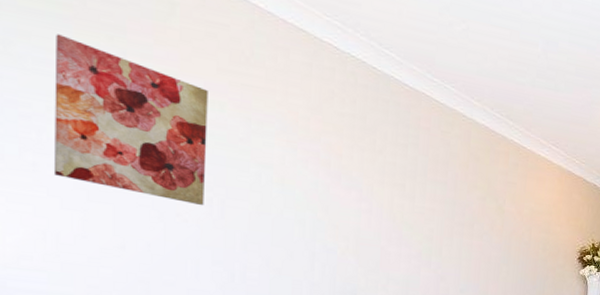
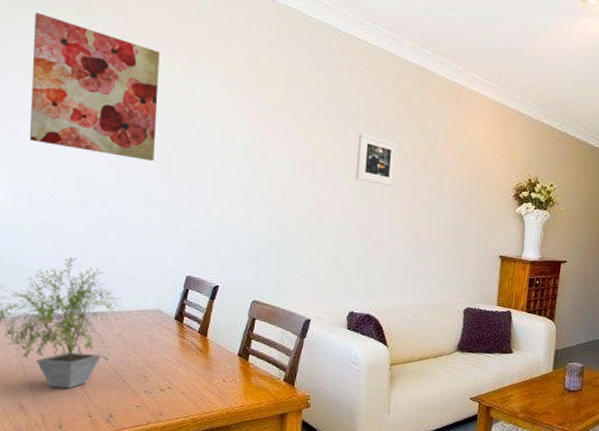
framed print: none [423,189,467,245] -> present [355,132,399,187]

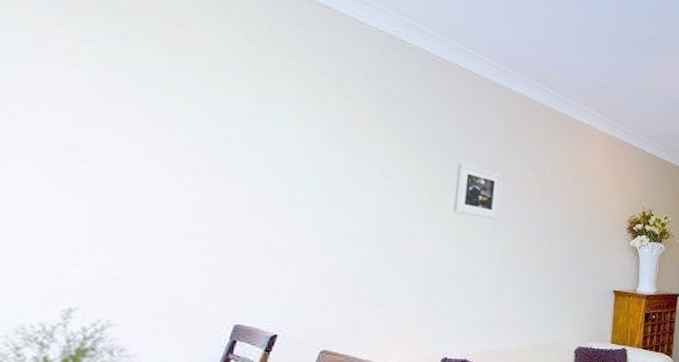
wall art: present [29,12,160,162] -> none [23,17,217,192]

